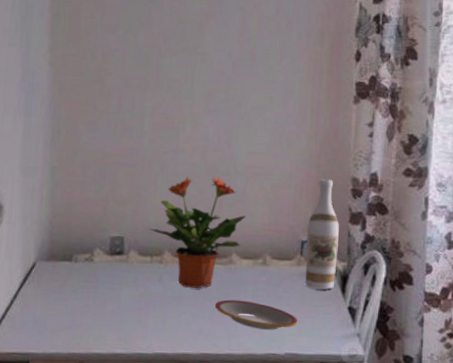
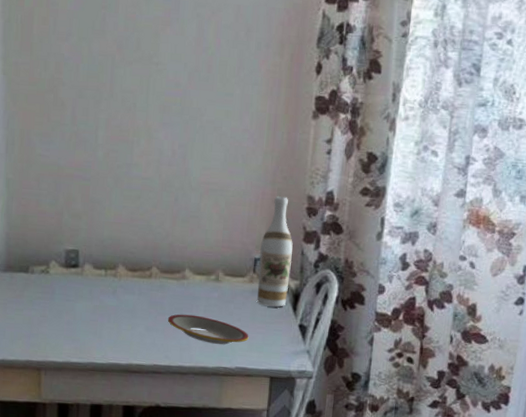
potted plant: present [150,176,246,289] -> none [104,191,199,303]

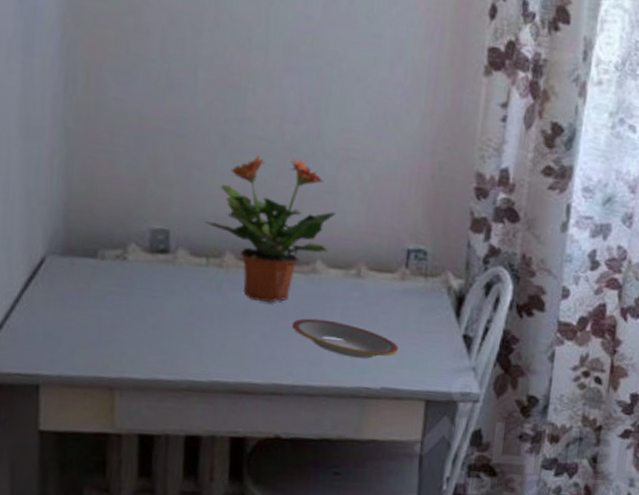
potted plant: none [104,191,199,303] -> present [206,155,336,303]
wine bottle: present [257,195,293,307] -> none [410,170,457,312]

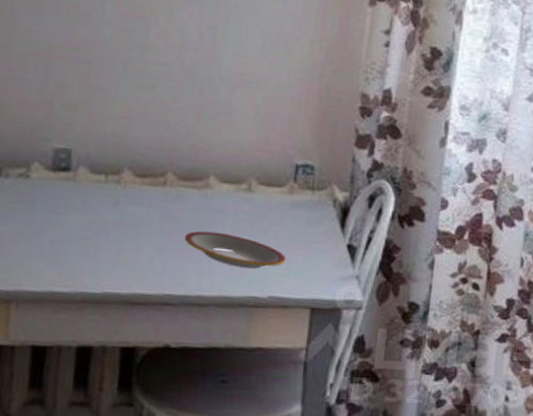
potted plant: present [206,155,336,303] -> none [106,79,229,217]

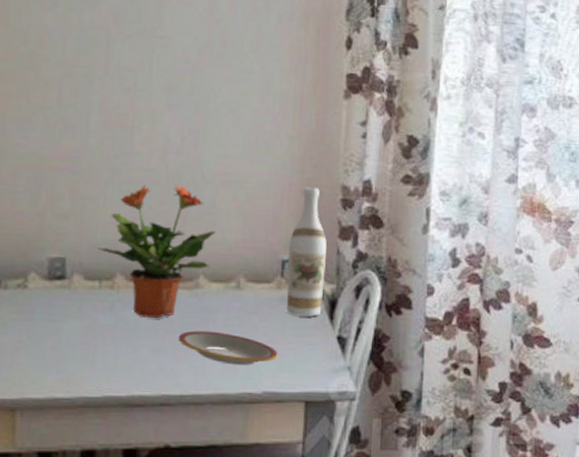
potted plant: none [106,79,229,217] -> present [98,185,215,319]
wine bottle: none [297,91,343,224] -> present [286,186,327,317]

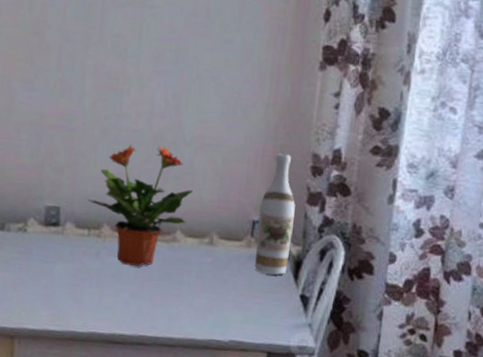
plate: present [178,330,278,365] -> none [155,280,245,315]

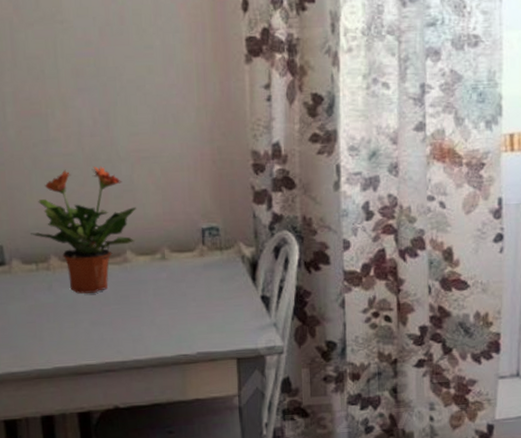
wine bottle: present [254,152,296,275] -> none [206,154,244,280]

